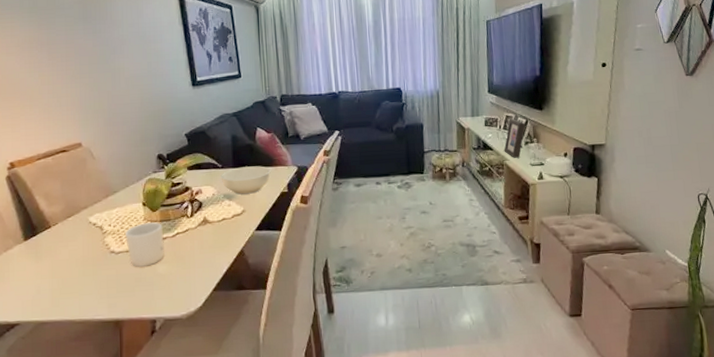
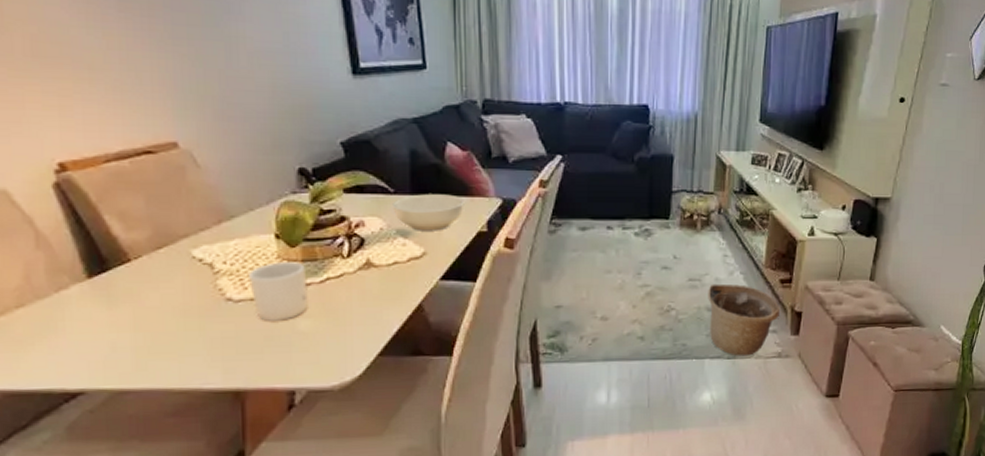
basket: none [459,223,522,283] -> present [708,283,781,356]
picture frame: present [504,119,526,158] -> none [771,158,801,207]

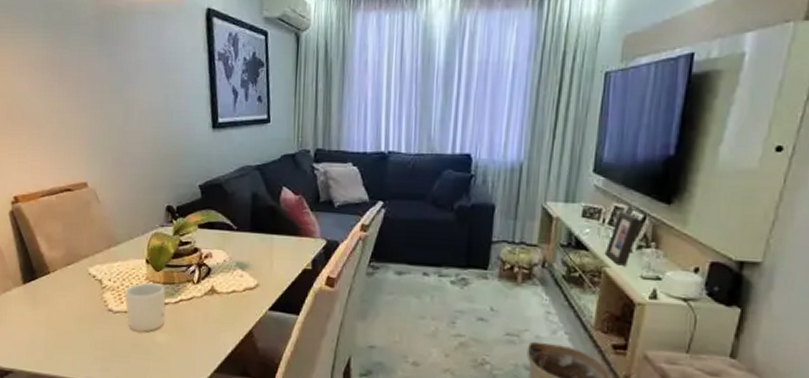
bowl: present [392,194,465,231] -> none [235,232,294,266]
picture frame: none [771,158,801,207] -> present [604,212,643,266]

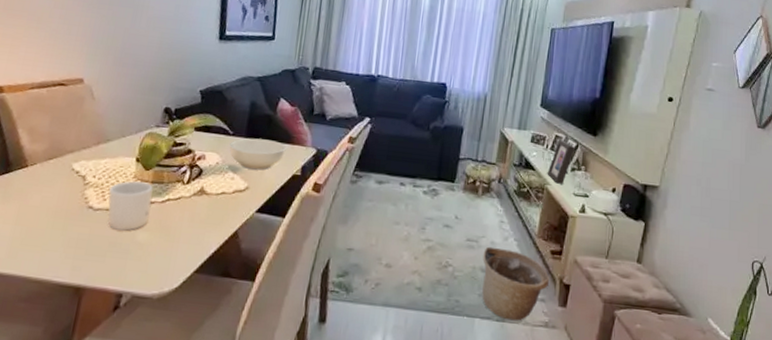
bowl: none [235,232,294,266] -> present [229,138,287,170]

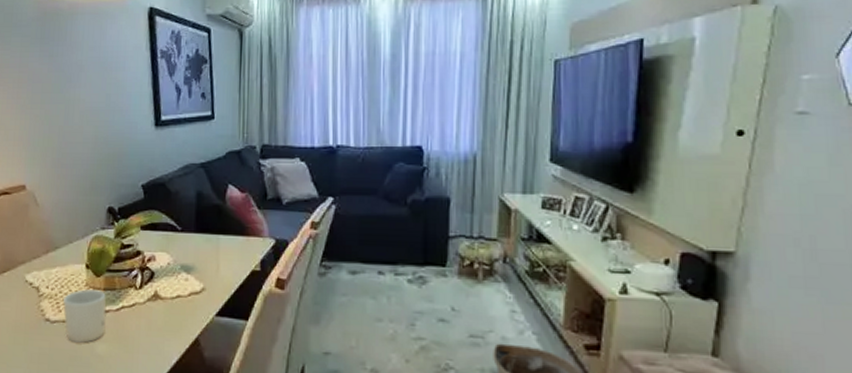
bowl: present [229,138,287,170] -> none [179,232,241,268]
picture frame: present [547,140,576,184] -> none [568,202,605,259]

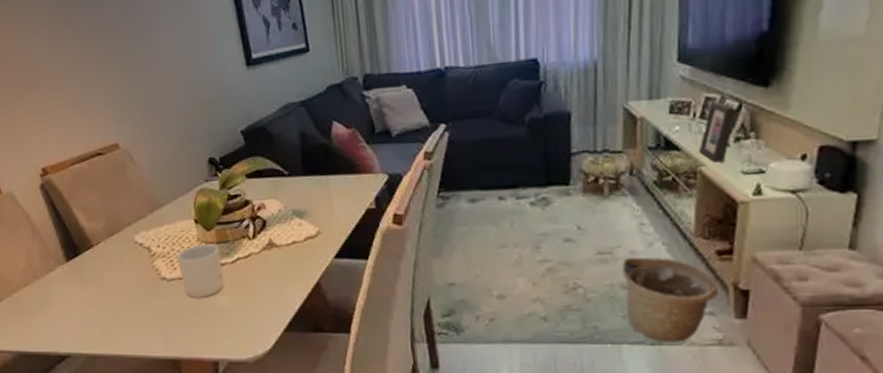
picture frame: none [568,202,605,259] -> present [698,102,738,163]

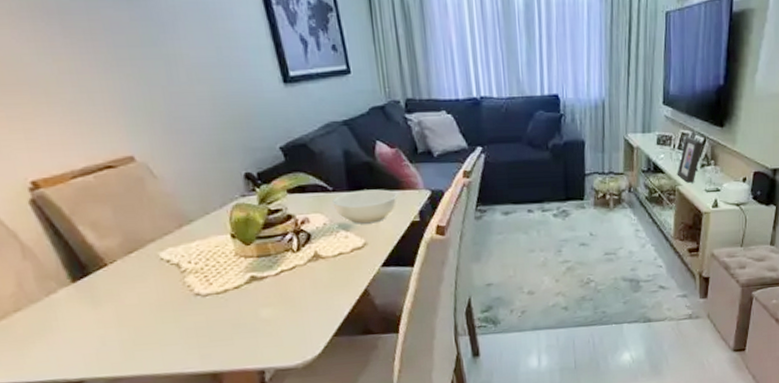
mug: present [177,244,224,298] -> none [212,258,268,312]
bowl: none [288,173,353,211] -> present [332,189,397,224]
basket: present [622,257,719,342] -> none [623,255,690,320]

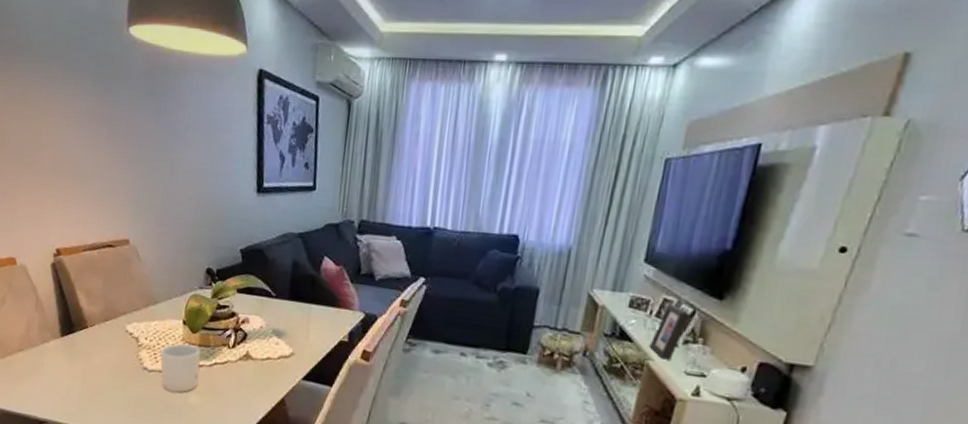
mug: none [212,258,268,312] -> present [160,343,201,393]
bowl: present [332,189,397,224] -> none [272,300,332,335]

